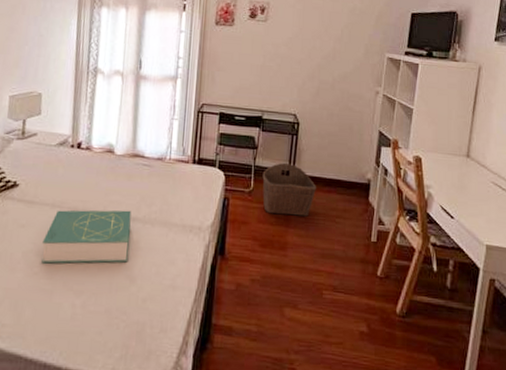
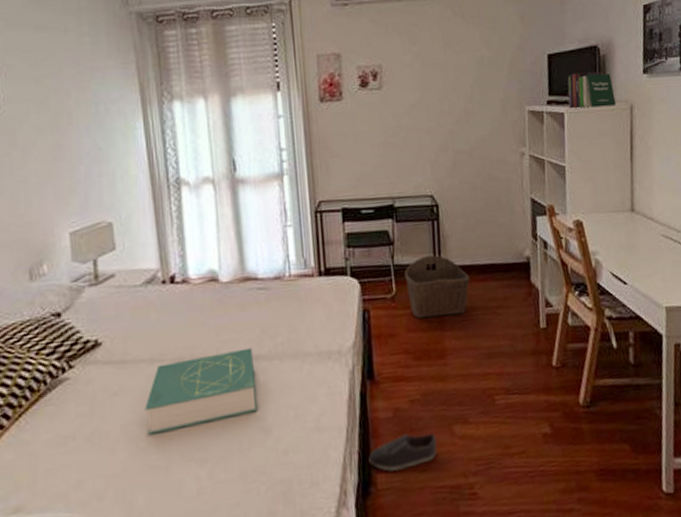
shoe: none [210,306,269,335] -> present [368,433,438,472]
books: none [423,32,466,65] -> present [567,72,617,109]

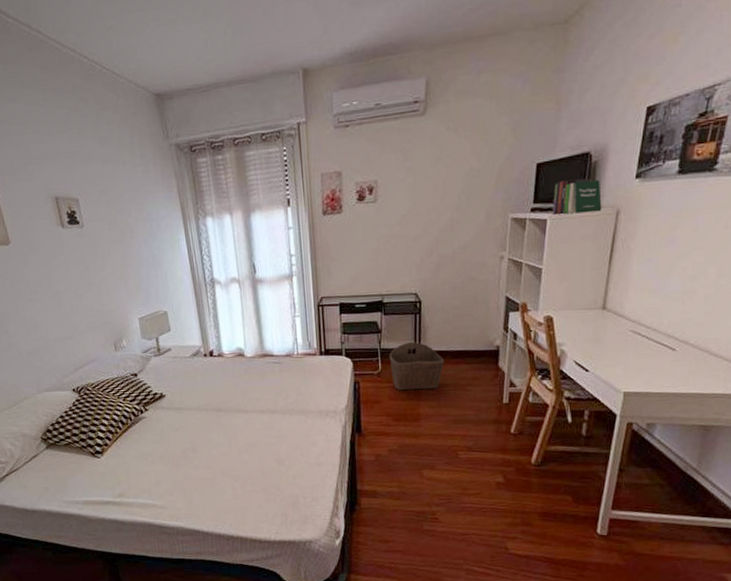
book: present [145,347,258,435] -> none [196,404,274,458]
shoe: present [368,433,438,472] -> none [355,472,409,497]

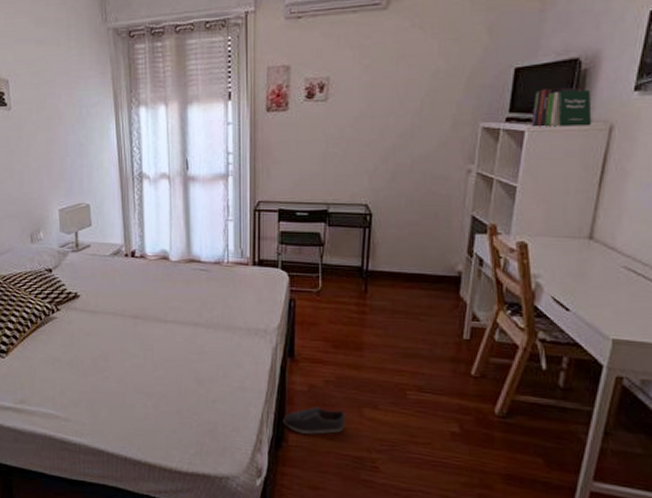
shoe: none [355,472,409,497] -> present [283,406,346,434]
wicker basket: present [389,341,445,390] -> none [331,258,396,315]

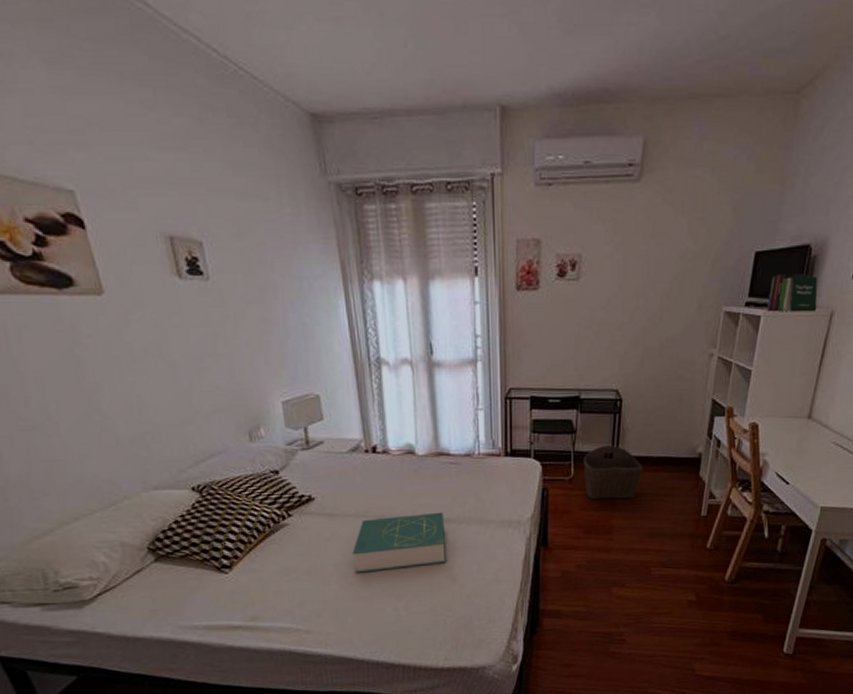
book: none [109,316,195,369] -> present [352,512,447,573]
shoe: present [283,406,346,434] -> none [537,590,596,617]
wicker basket: none [331,258,396,315] -> present [583,444,644,500]

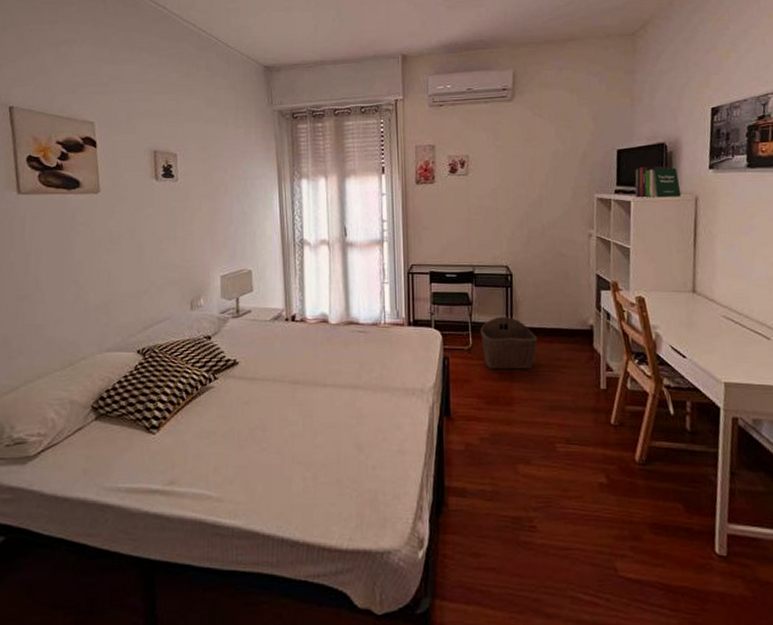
book: present [352,512,447,573] -> none [267,378,354,438]

